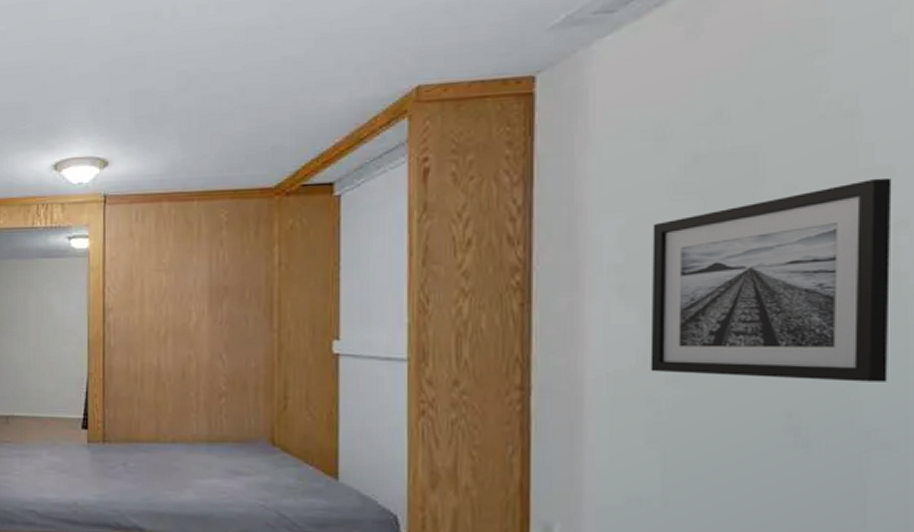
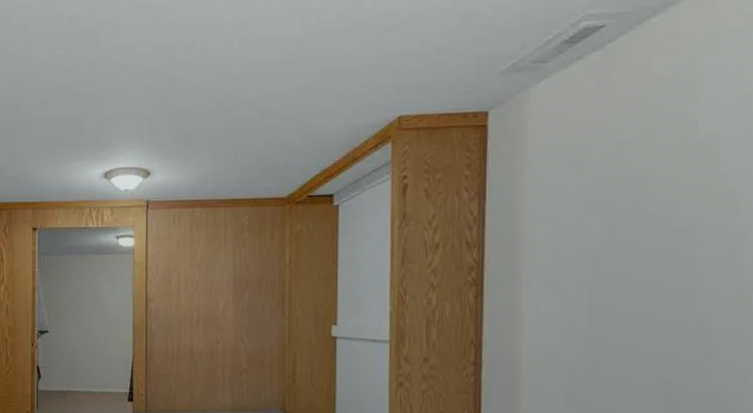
wall art: present [650,177,892,382] -> none [569,200,739,357]

